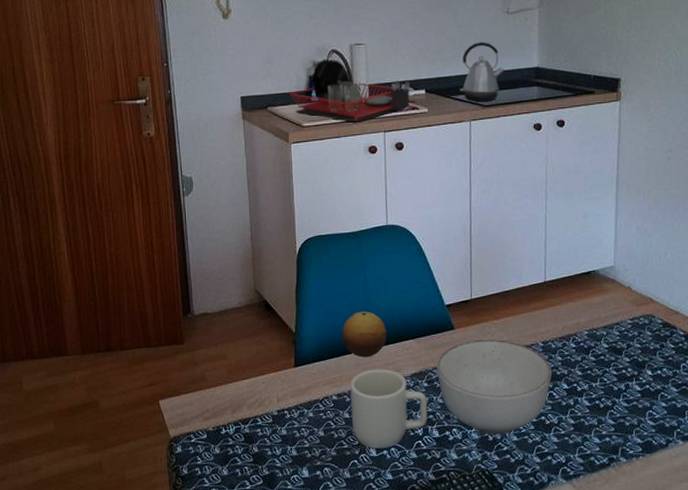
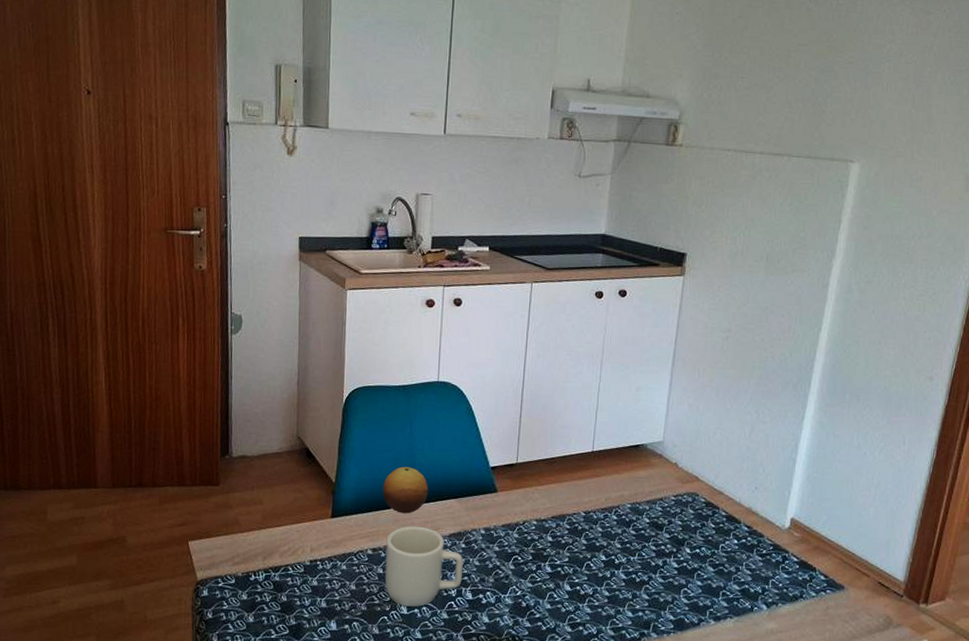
dish rack: present [290,59,410,124] -> none [350,206,474,275]
bowl: present [437,340,552,435] -> none [476,505,592,602]
kettle: present [459,42,506,102] -> none [523,203,572,265]

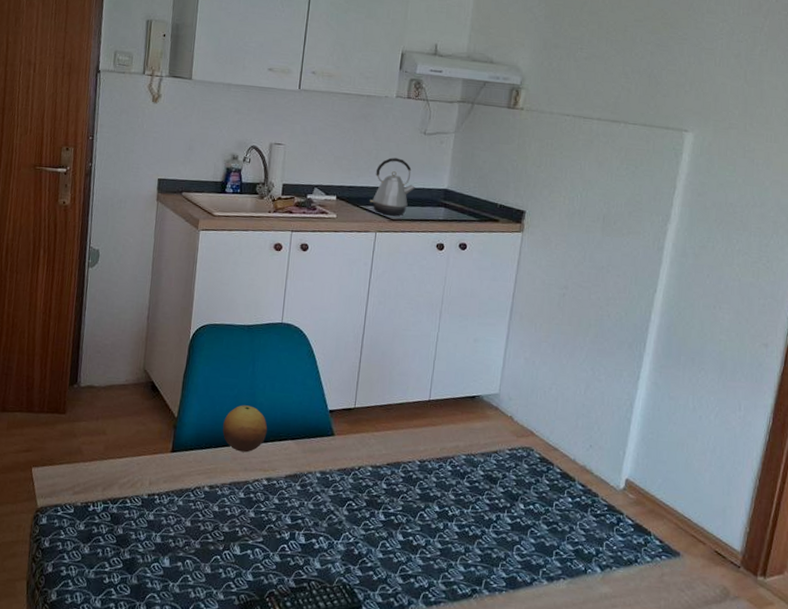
mug: present [384,526,464,607] -> none [219,464,299,548]
kettle: none [523,203,572,265] -> present [369,157,416,216]

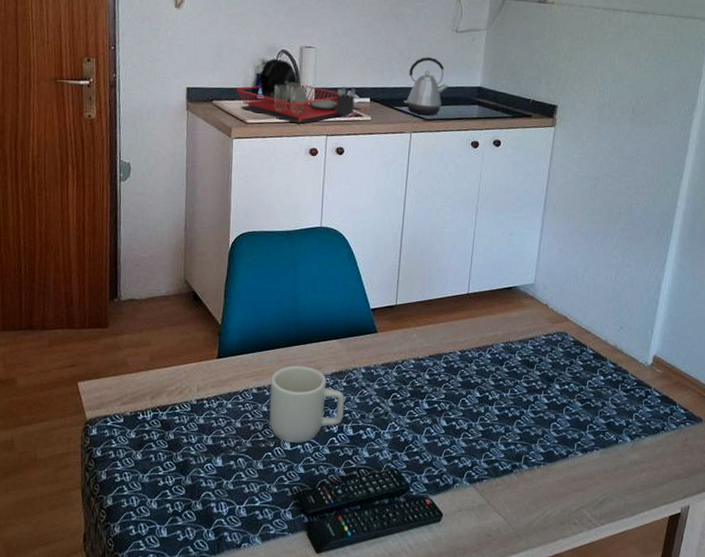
dish rack: none [205,153,322,220] -> present [236,58,355,125]
mug: none [219,464,299,548] -> present [269,365,345,443]
fruit: present [222,405,268,453] -> none [267,309,312,354]

